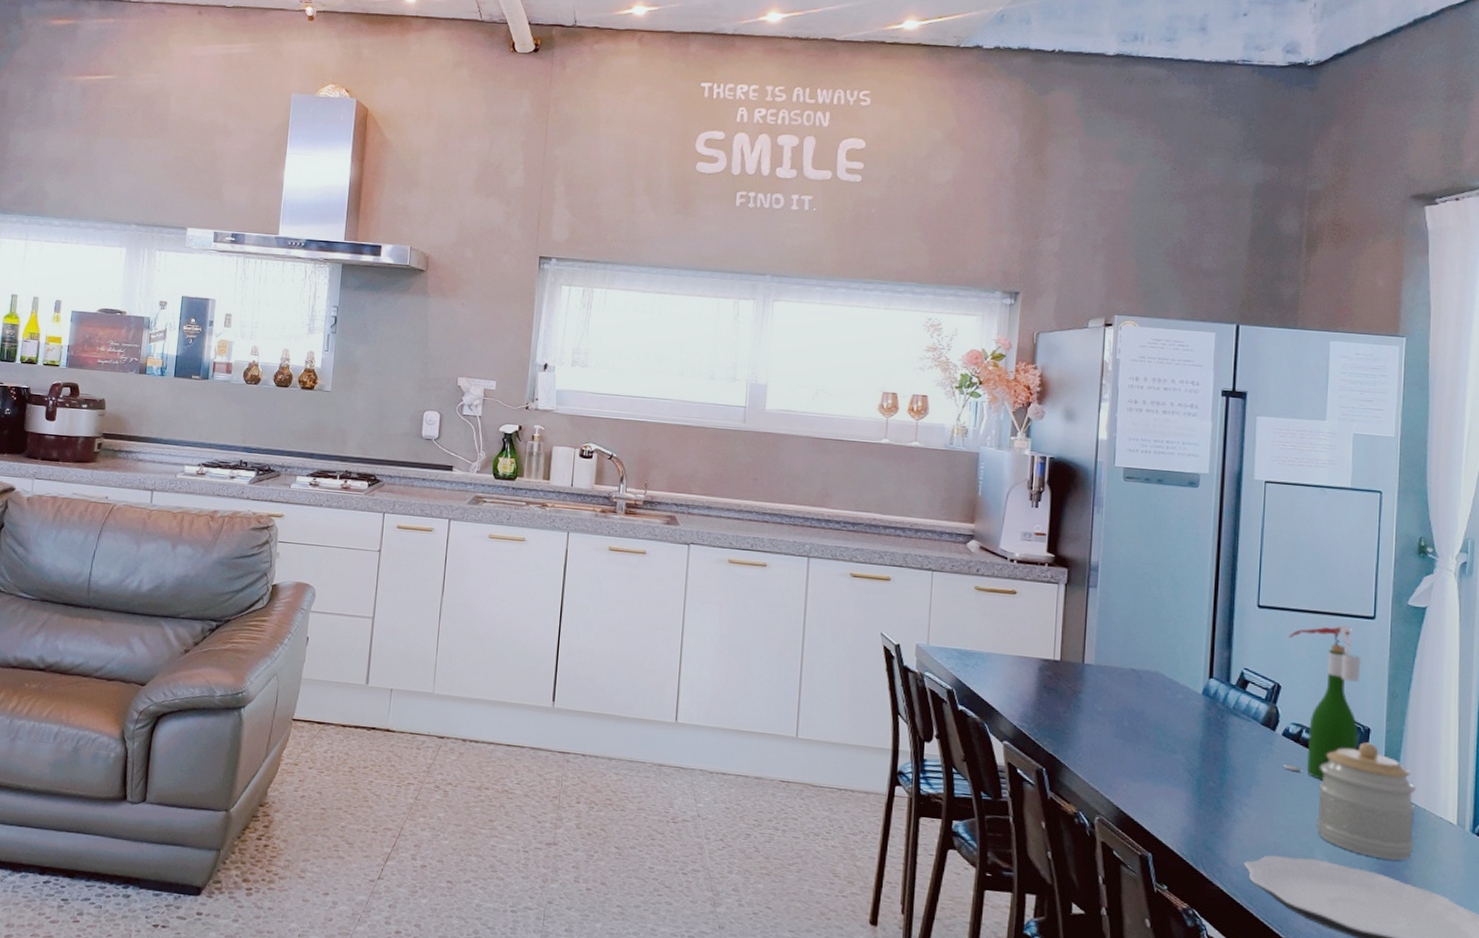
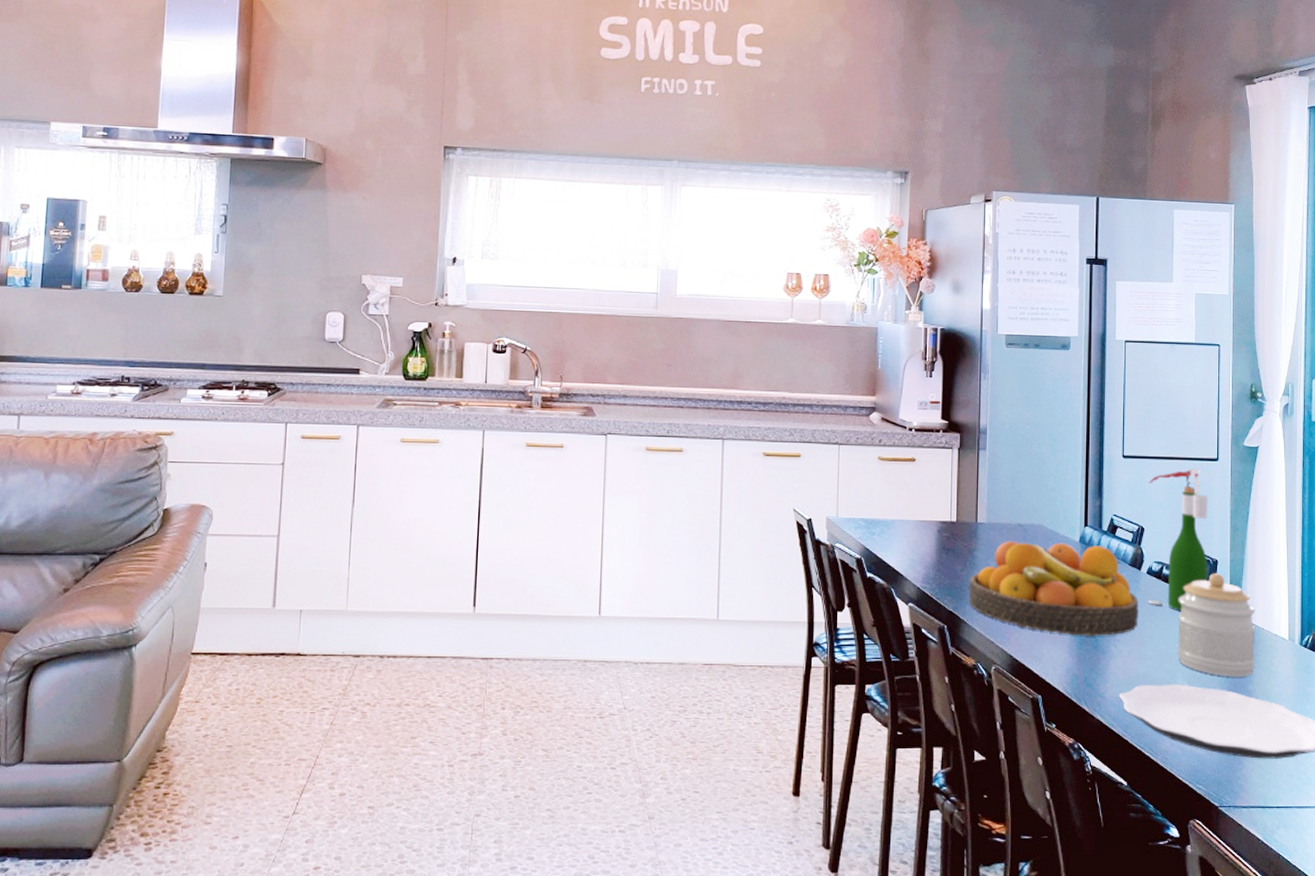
fruit bowl: none [1071,685,1271,798] -> present [968,540,1138,637]

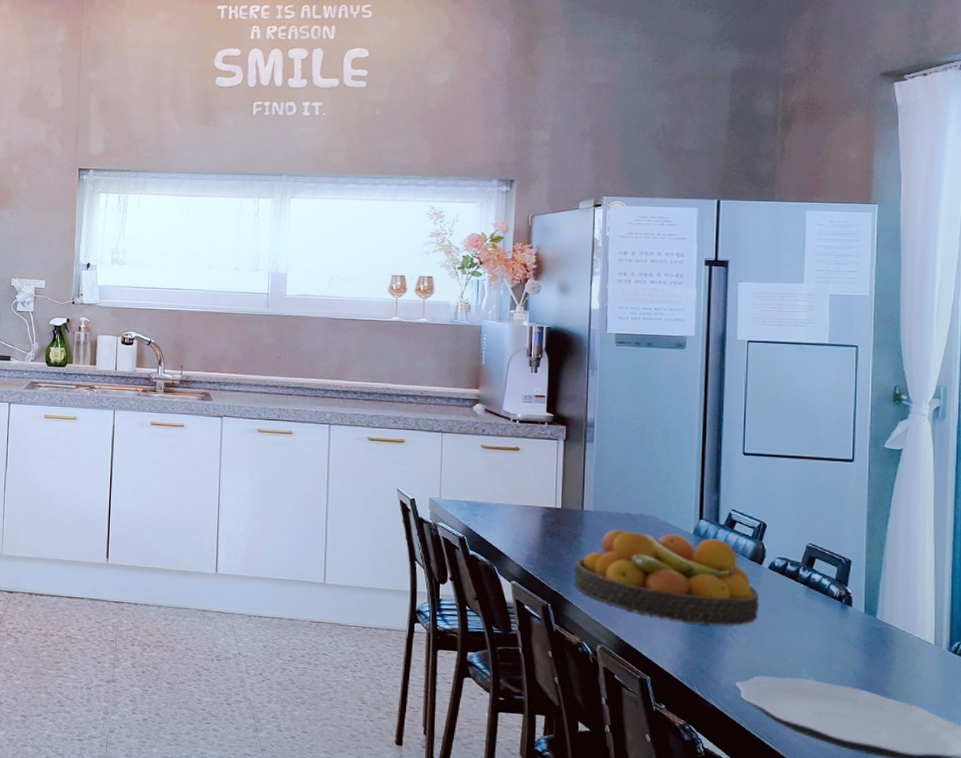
wine bottle: present [1149,468,1208,611] -> none [770,468,841,608]
jar: present [1177,573,1256,678] -> none [802,572,895,678]

